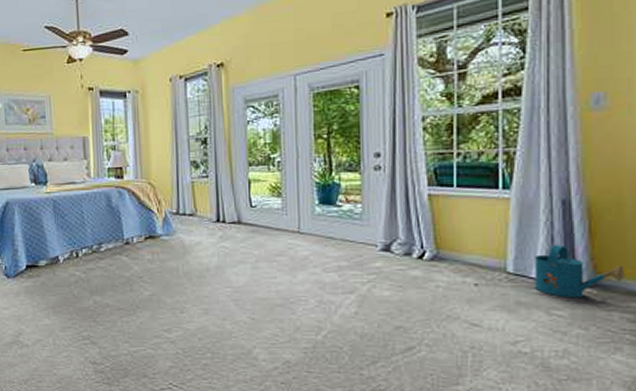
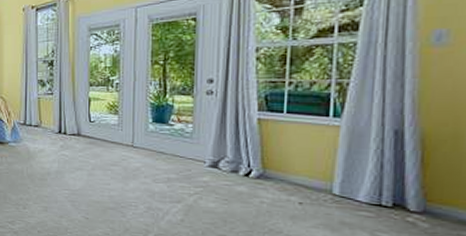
watering can: present [535,244,625,298] -> none [361,171,457,223]

